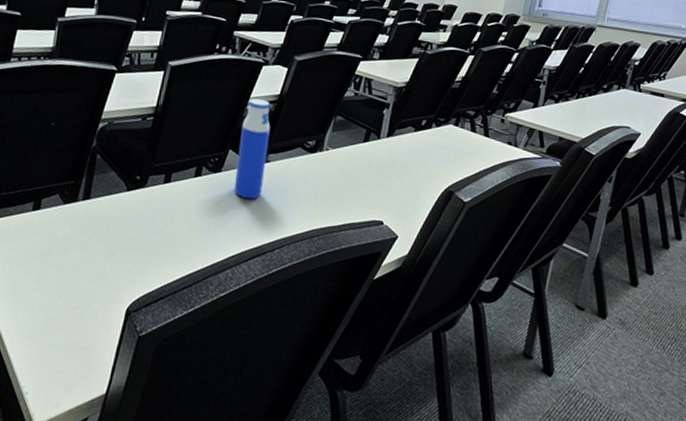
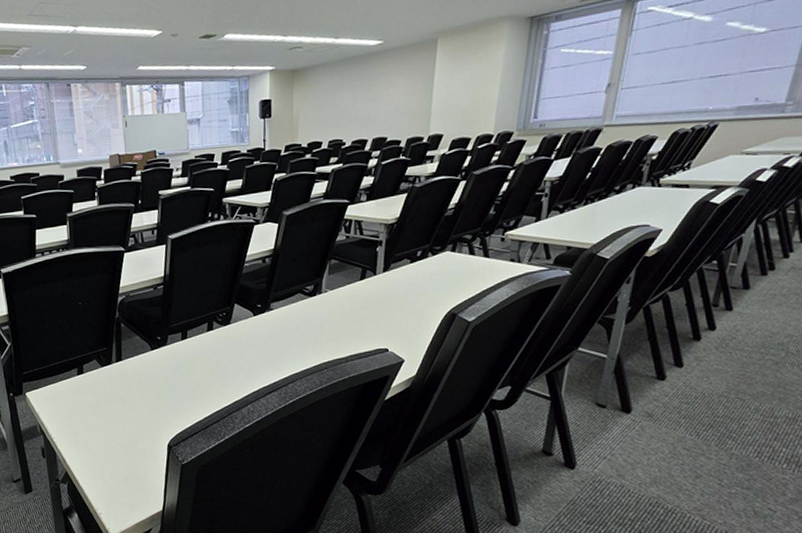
water bottle: present [233,98,271,200] -> none [243,256,270,344]

